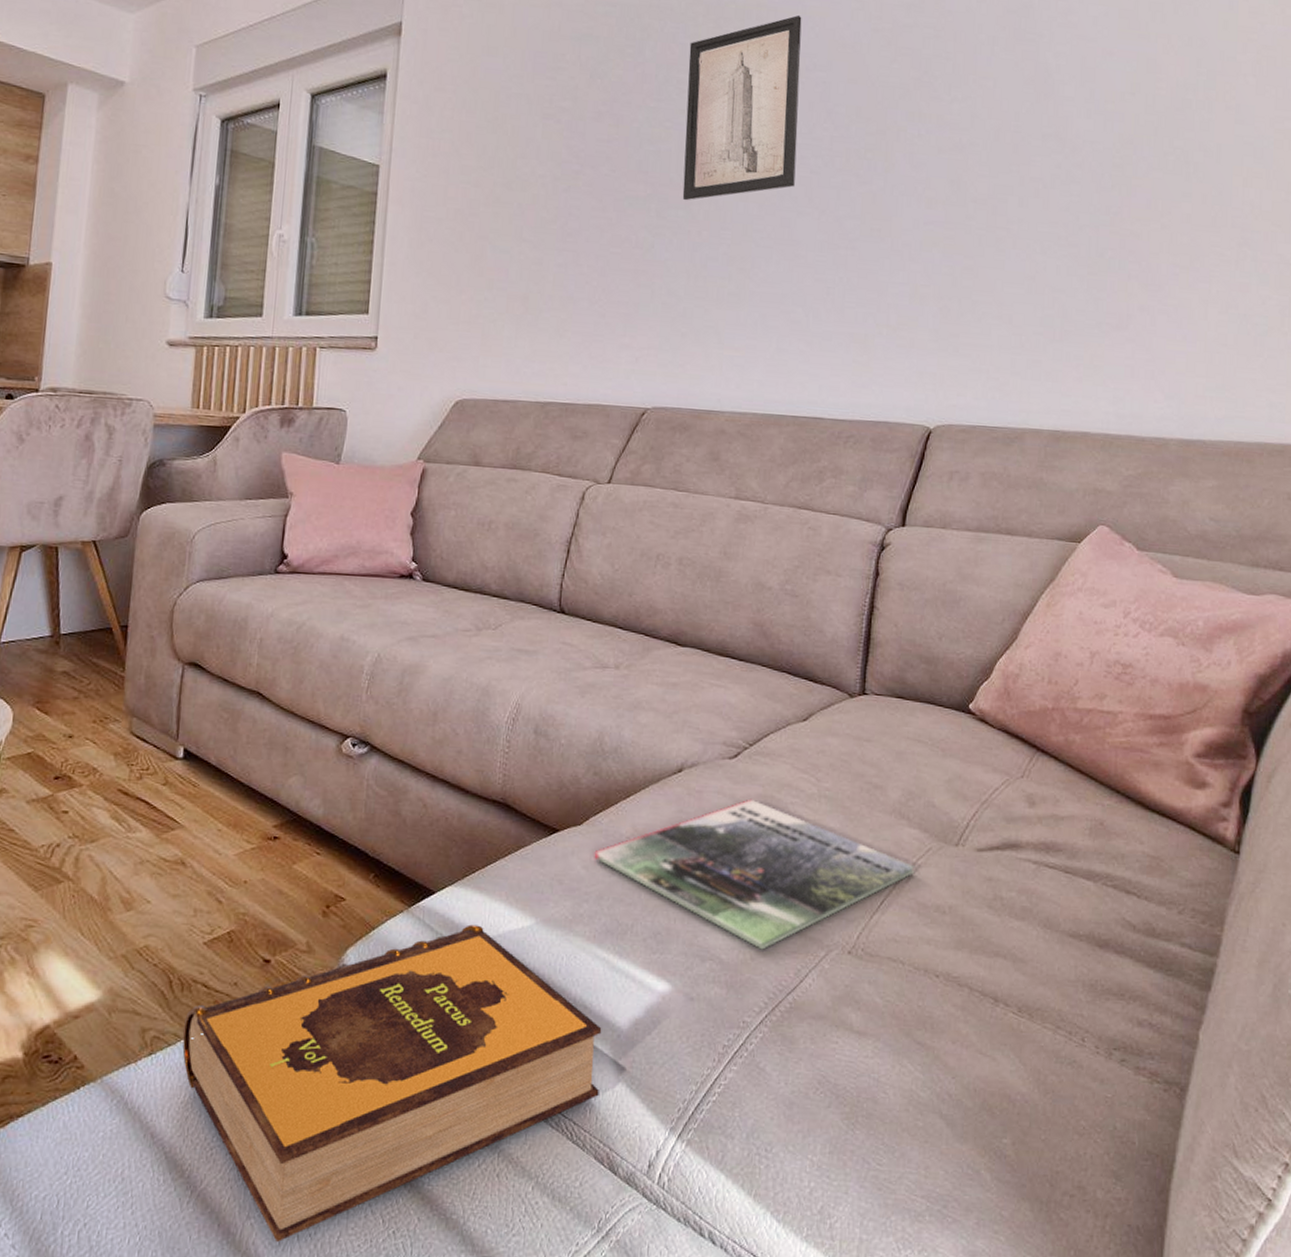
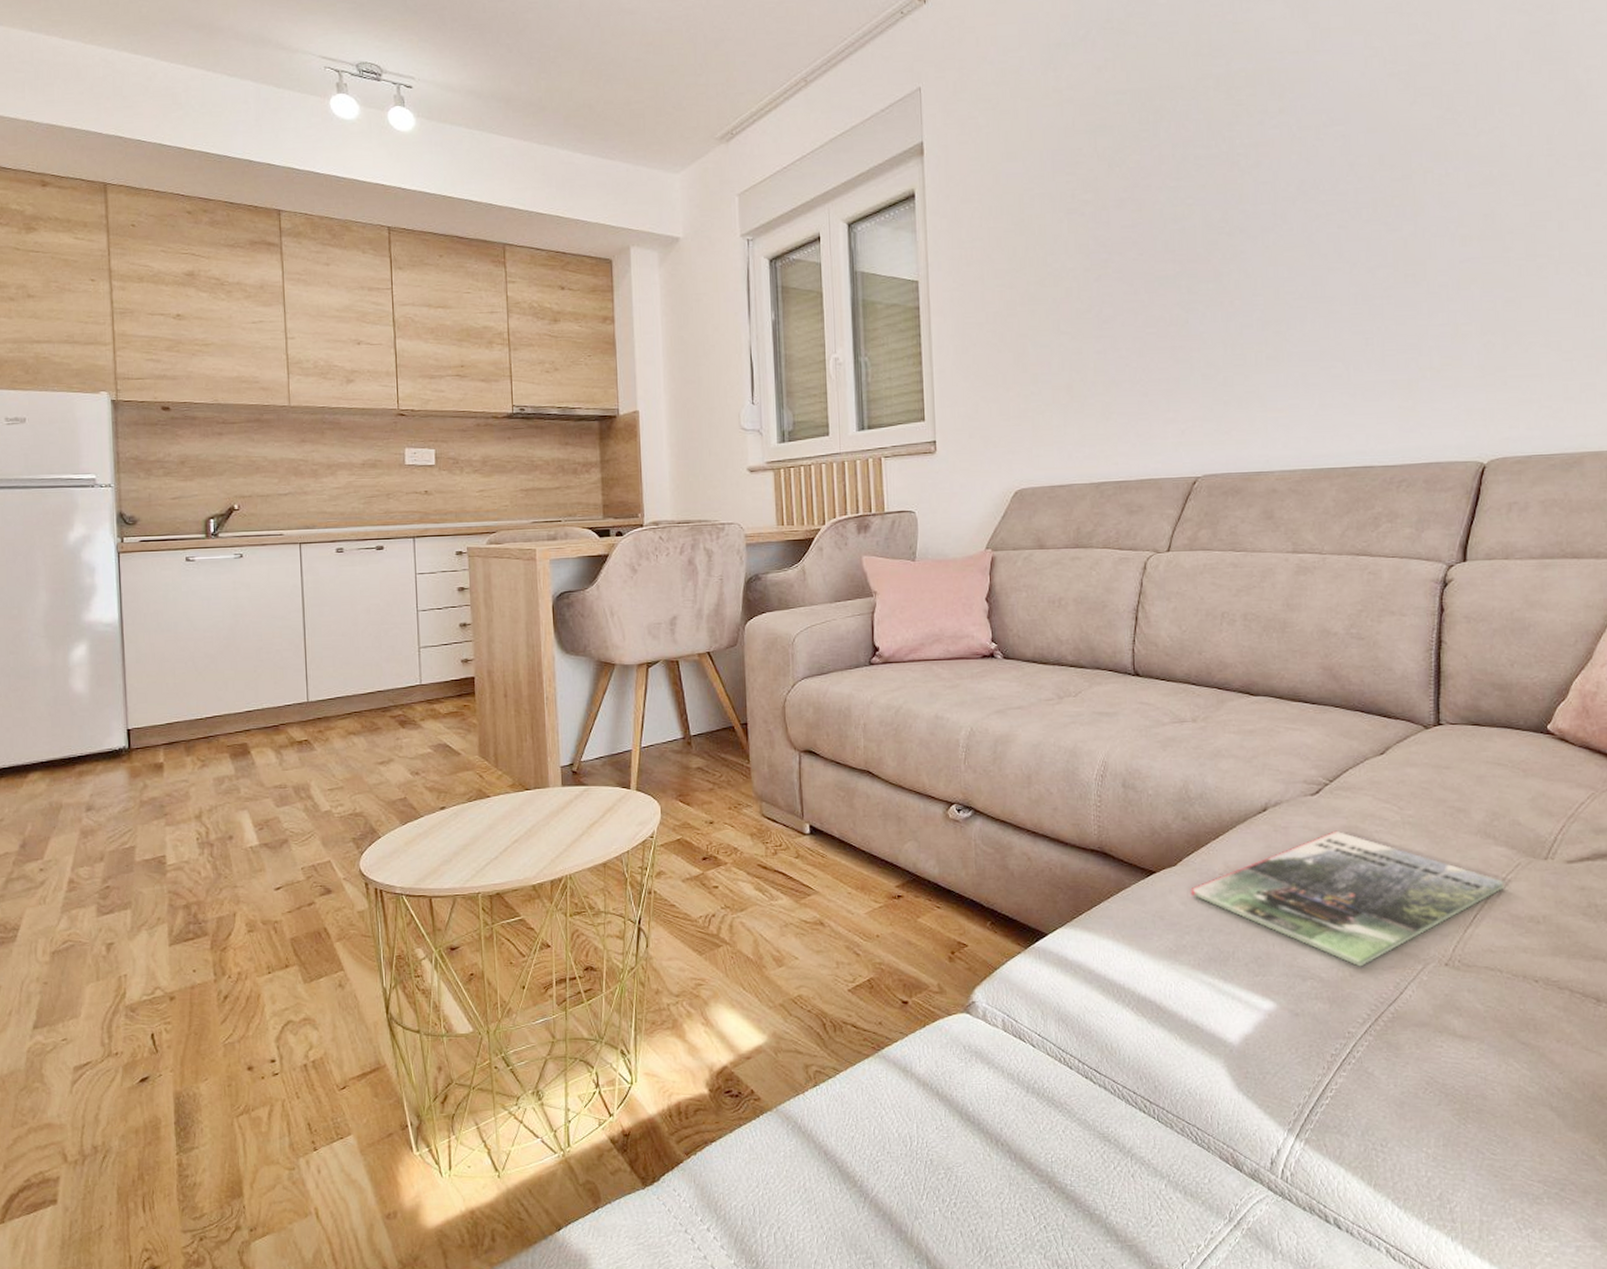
hardback book: present [182,924,602,1243] -> none [840,960,1218,1239]
wall art: present [682,14,802,201] -> none [1203,72,1323,273]

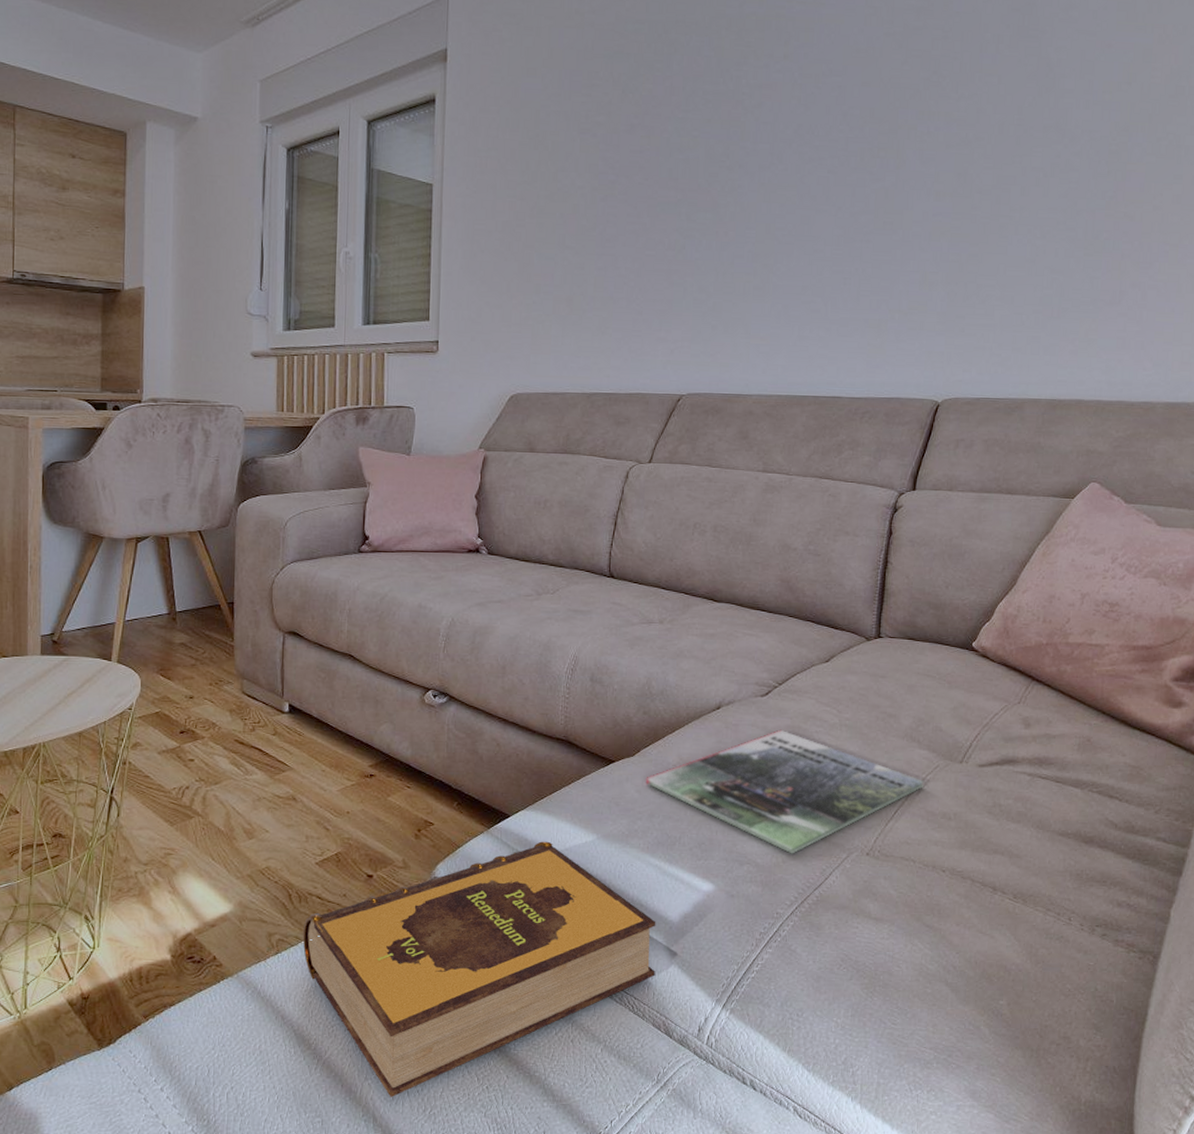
hardback book: none [840,960,1218,1239] -> present [302,841,656,1098]

